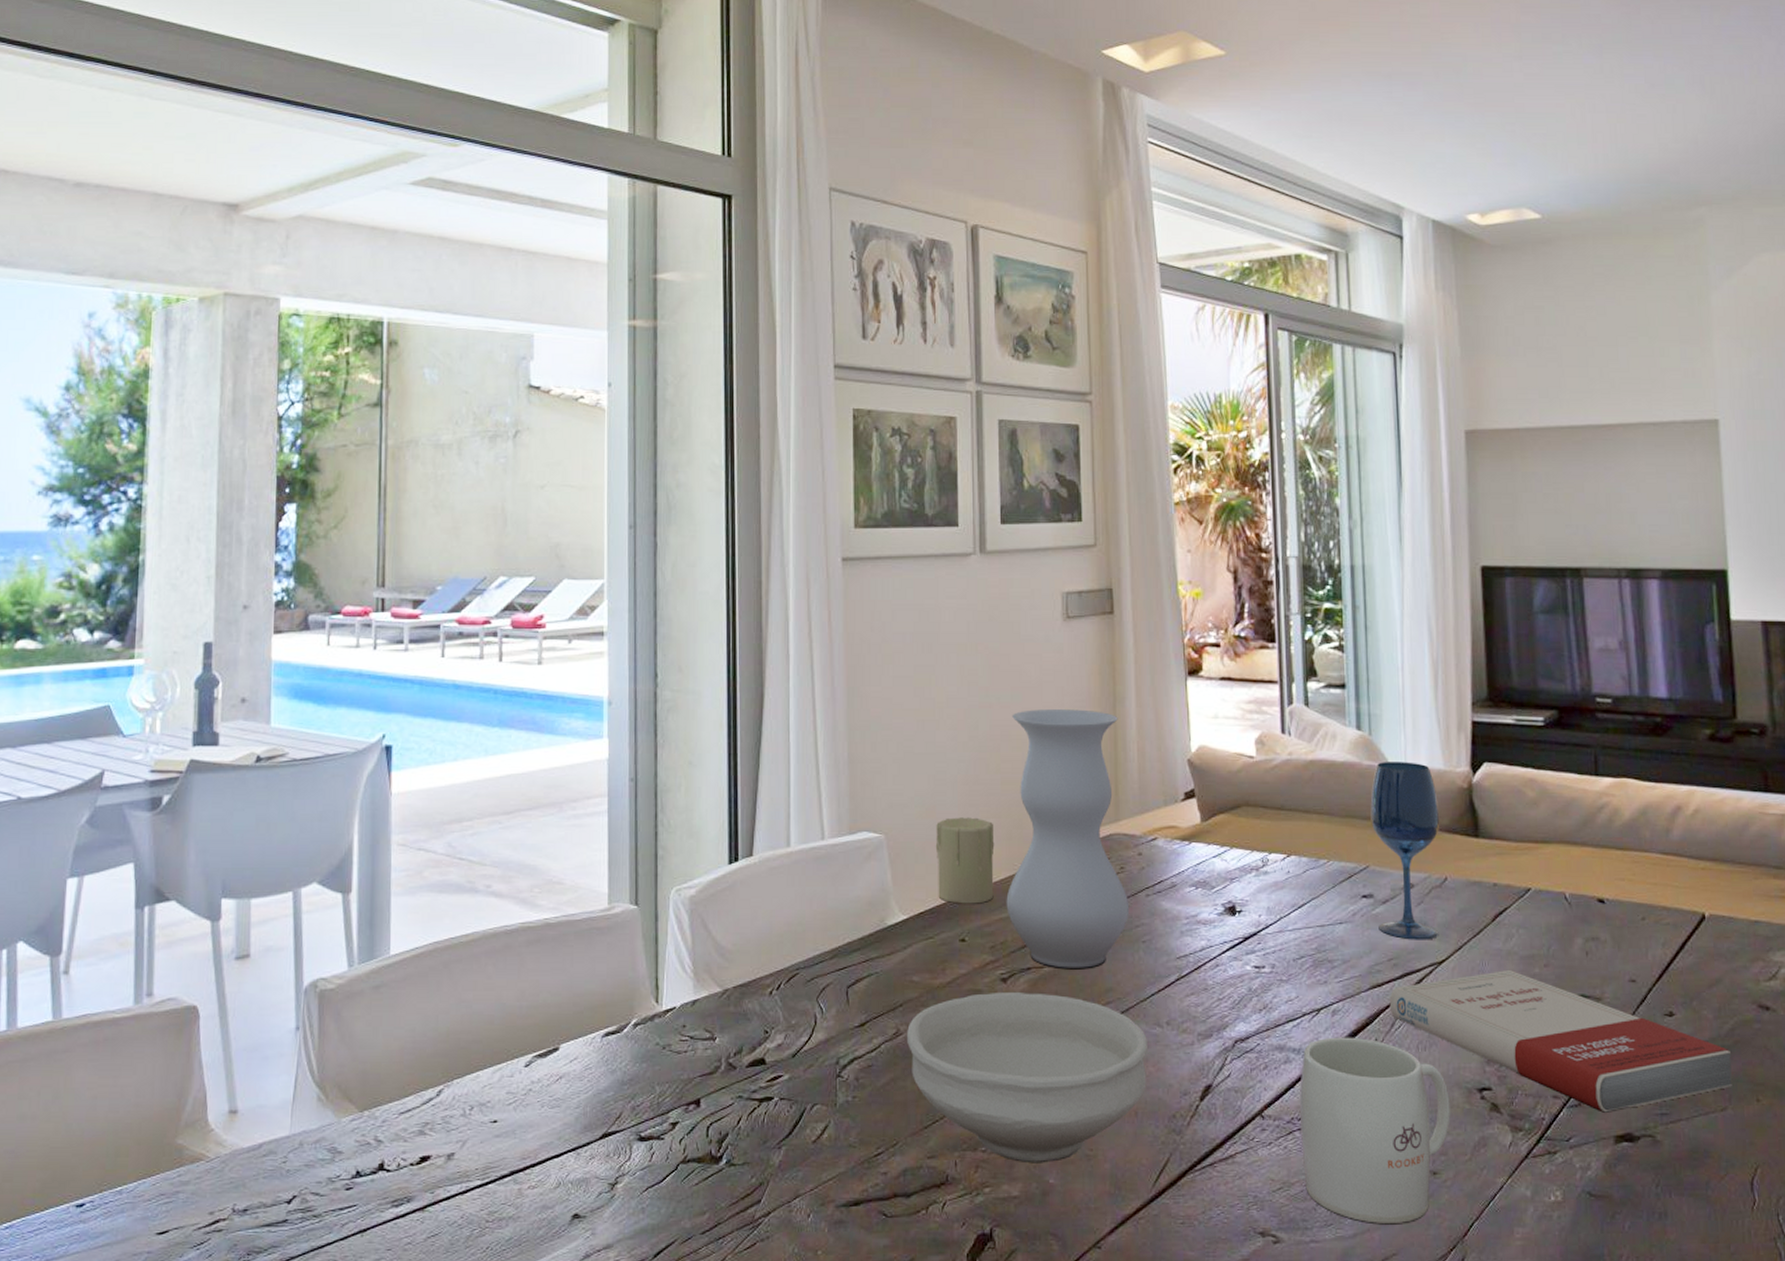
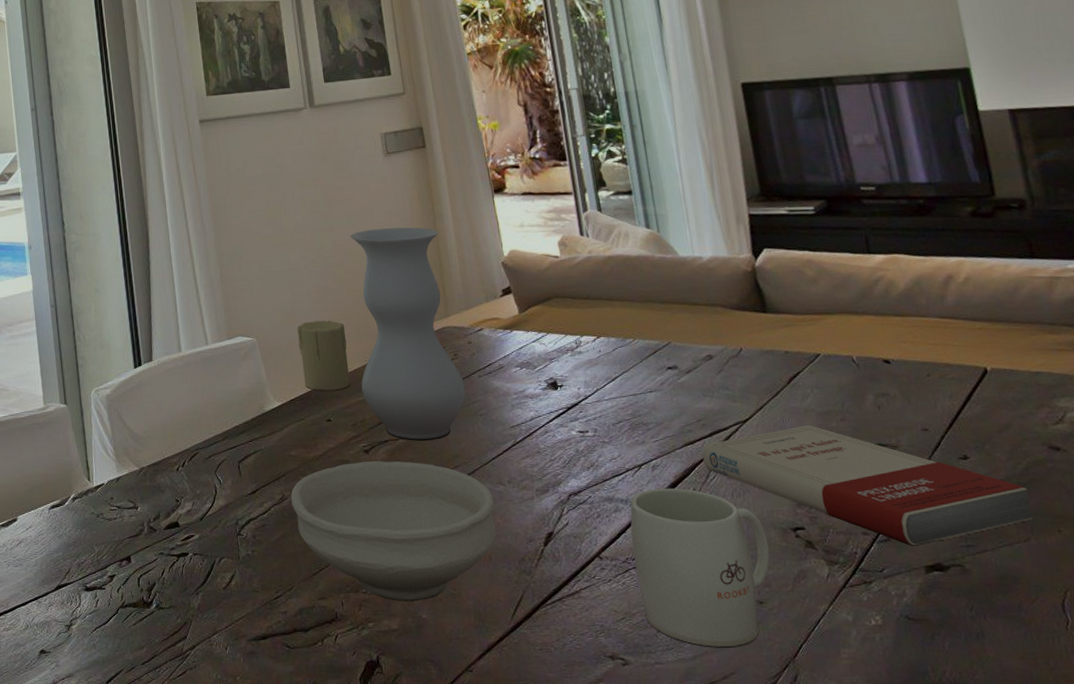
wineglass: present [1370,762,1440,940] -> none [664,252,741,403]

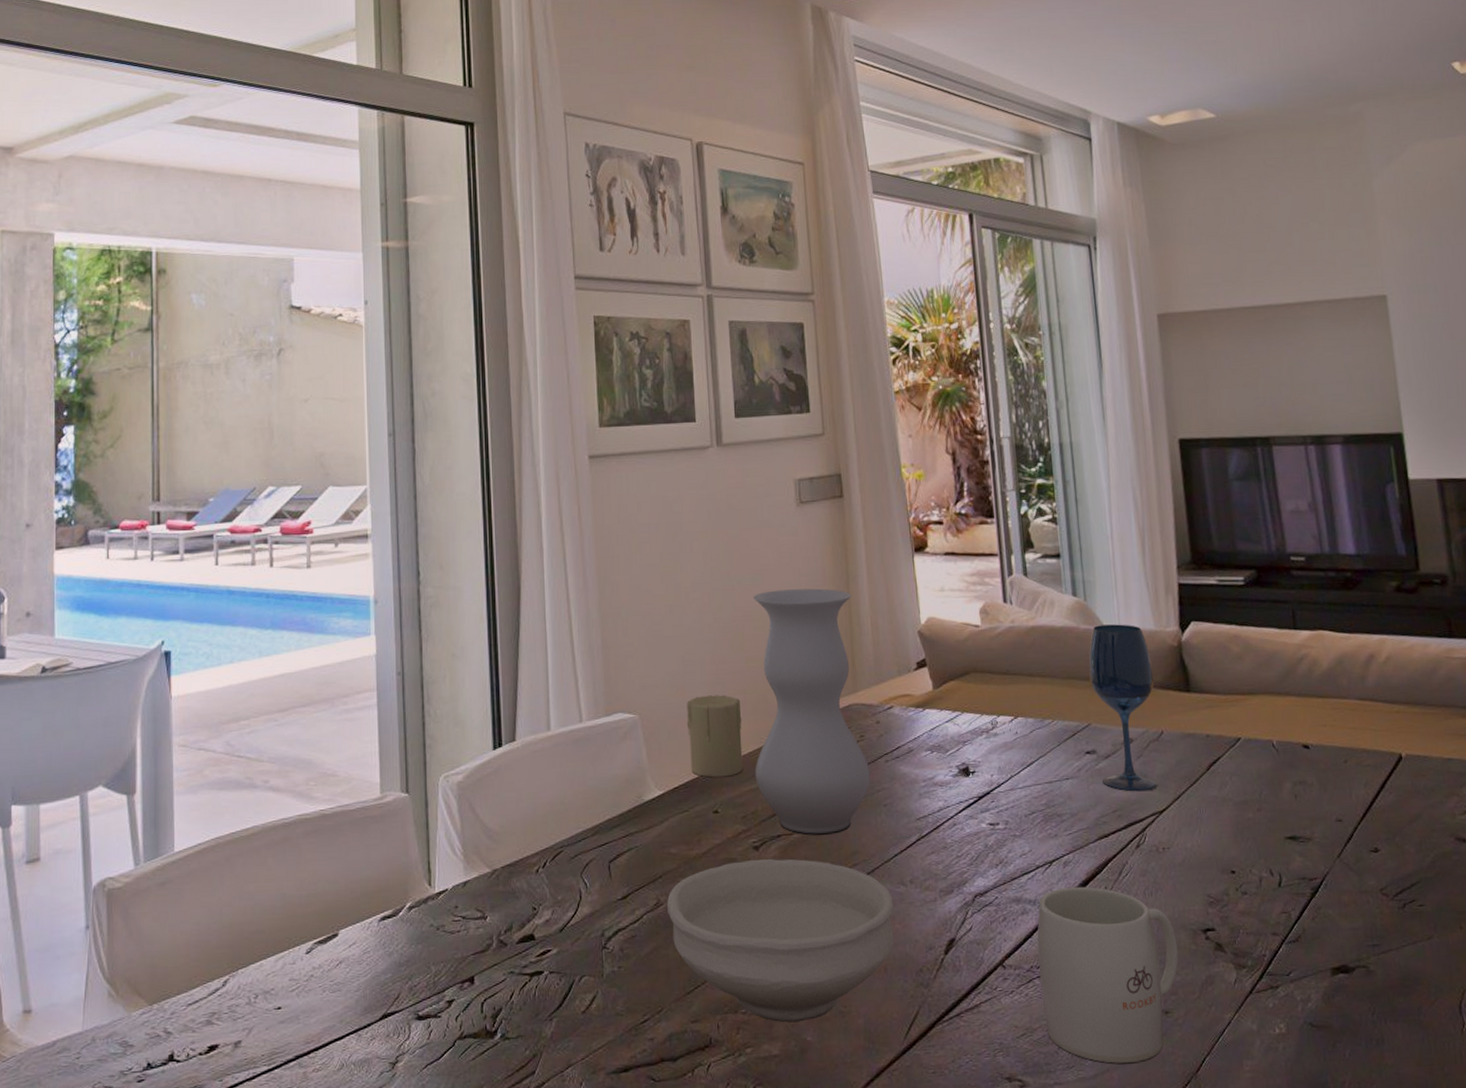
wineglass: none [664,252,741,403] -> present [1088,624,1159,792]
book: present [702,425,1033,546] -> none [1116,816,1437,947]

